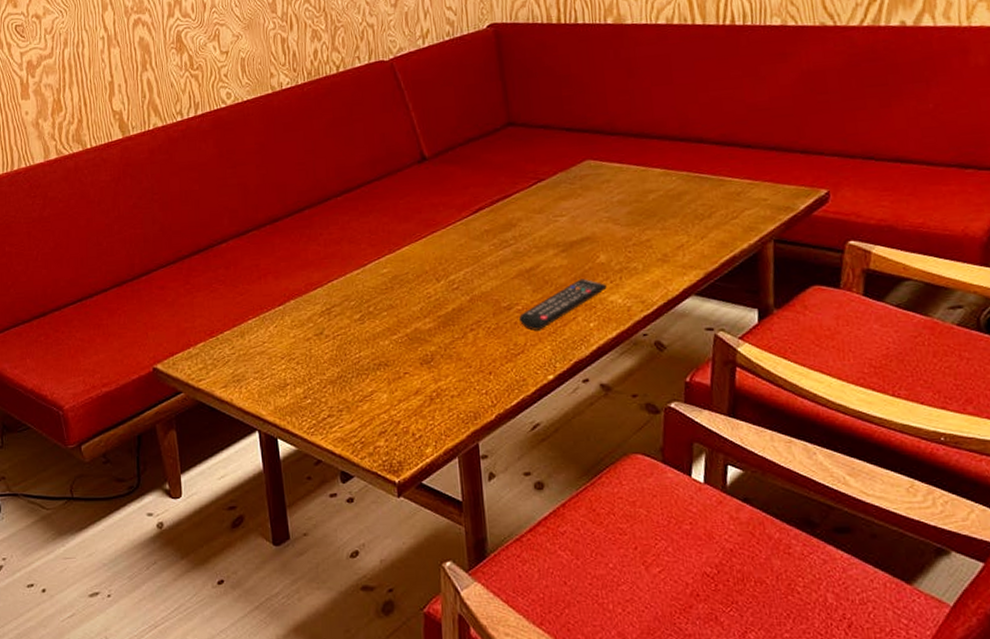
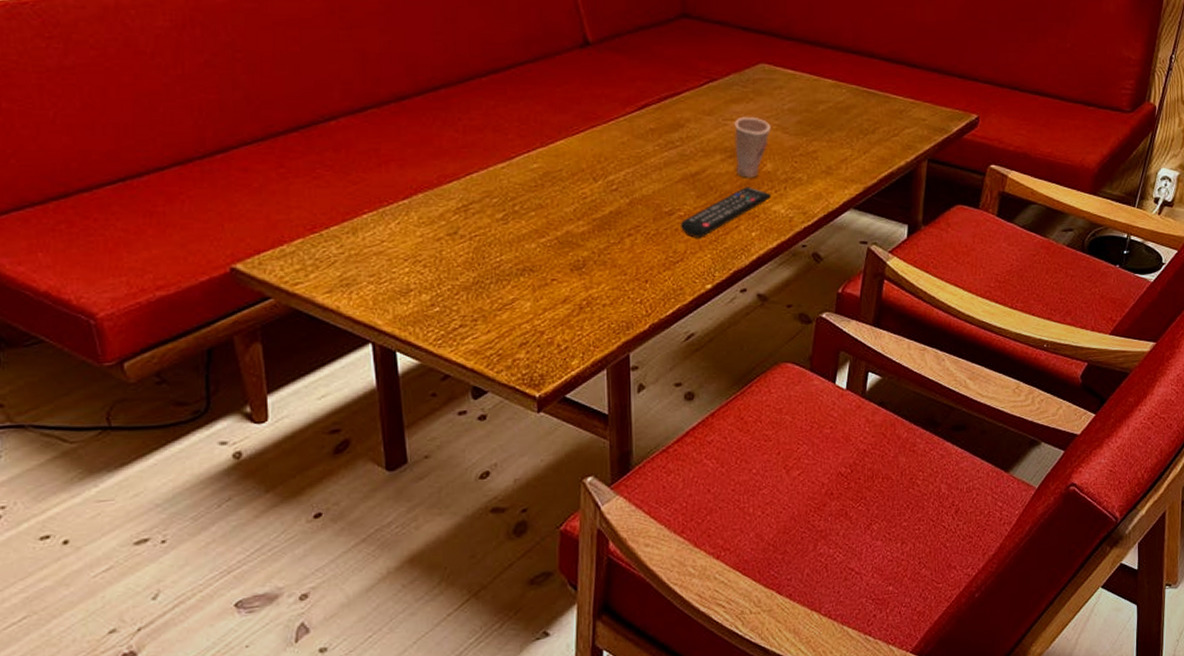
cup: none [564,211,602,271] -> present [734,116,771,178]

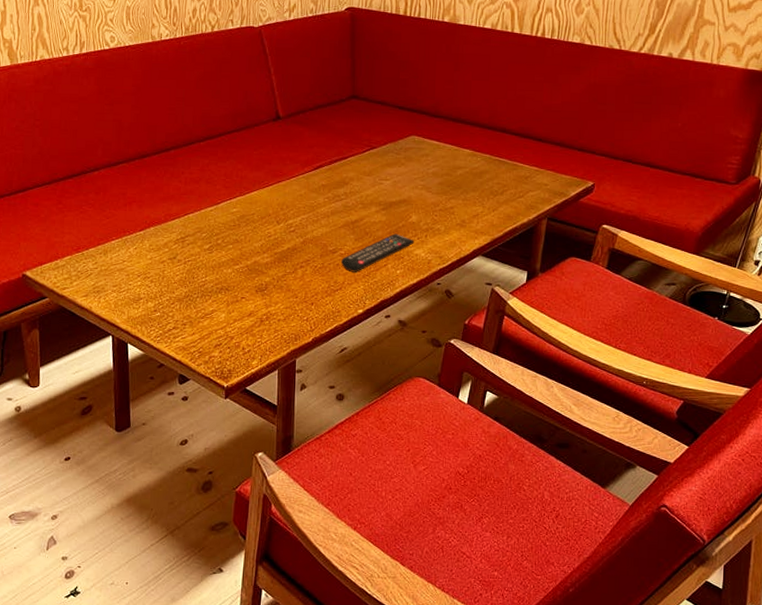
cup: present [734,116,771,178] -> none [387,177,417,227]

